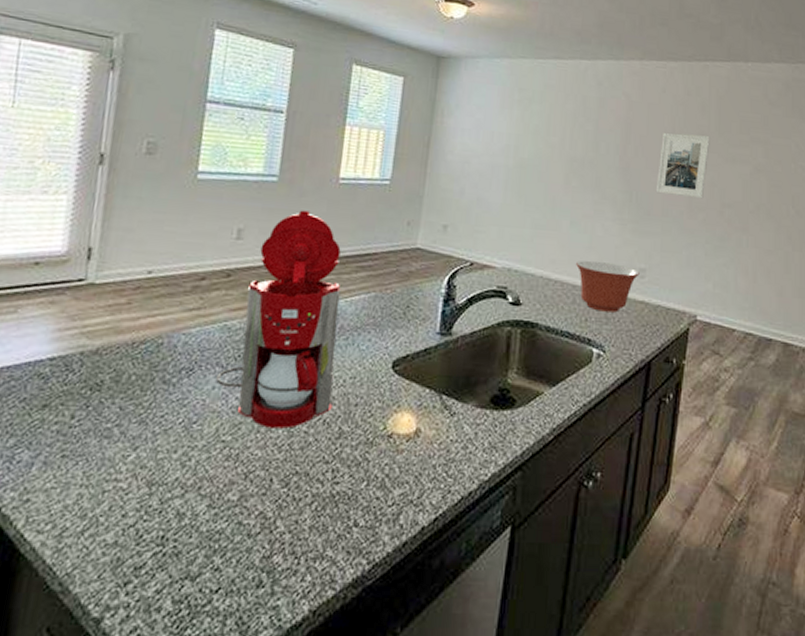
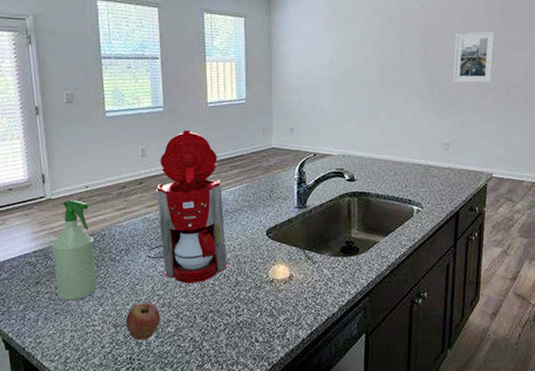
spray bottle: none [70,287,147,439] -> present [51,200,97,301]
fruit: none [166,452,221,510] -> present [125,303,161,341]
mixing bowl: present [576,260,640,313] -> none [395,141,445,179]

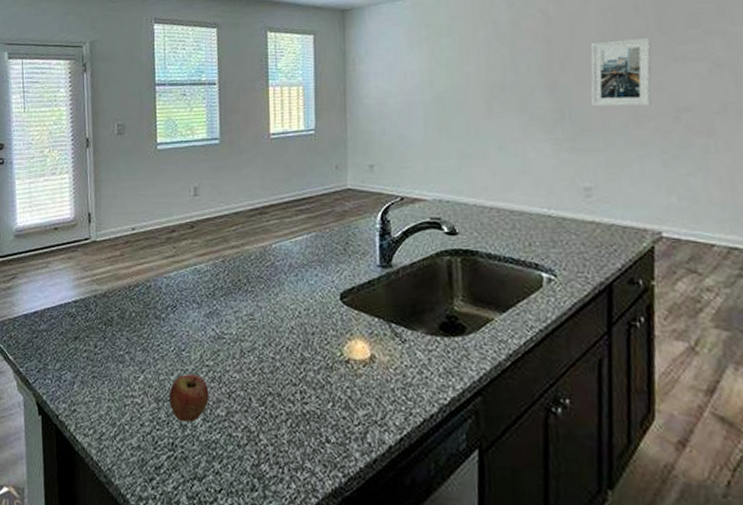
spray bottle: present [51,200,97,301] -> none [93,243,139,363]
coffee maker: present [145,130,229,284] -> none [194,166,292,355]

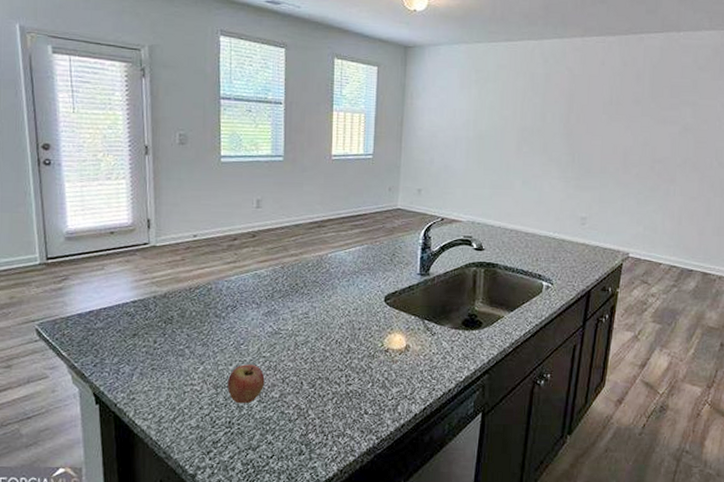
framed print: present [590,38,652,107] -> none [595,100,644,157]

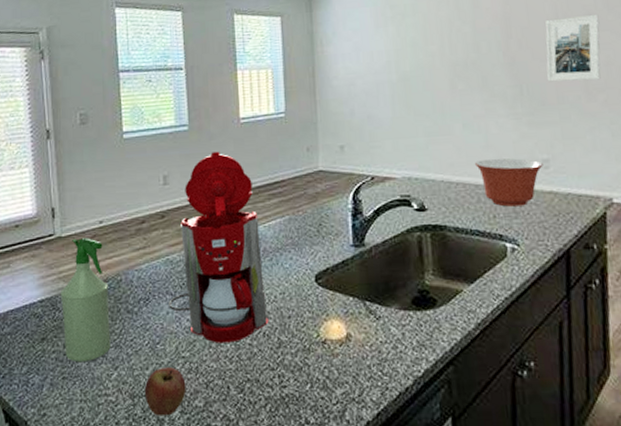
spray bottle: none [152,249,199,357] -> present [60,238,111,363]
coffee maker: none [253,183,342,347] -> present [167,151,269,343]
mixing bowl: none [528,212,581,253] -> present [475,158,543,207]
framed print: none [595,100,644,157] -> present [545,15,601,82]

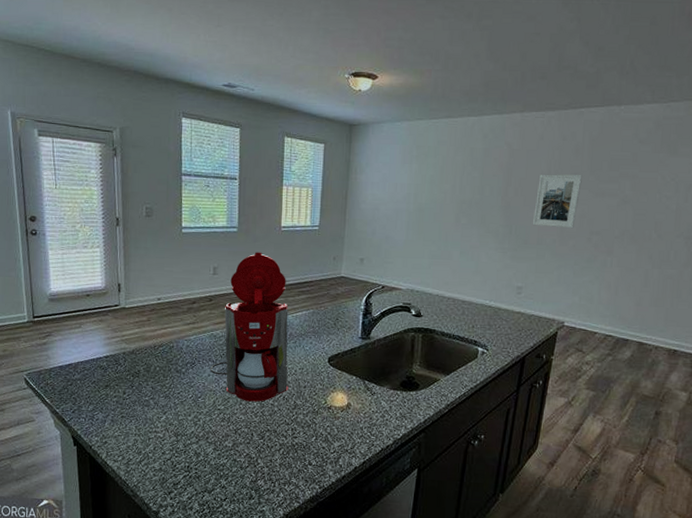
spray bottle: present [60,238,111,363] -> none [122,310,162,407]
fruit: present [144,367,186,416] -> none [186,415,220,451]
mixing bowl: present [475,158,543,207] -> none [465,281,517,321]

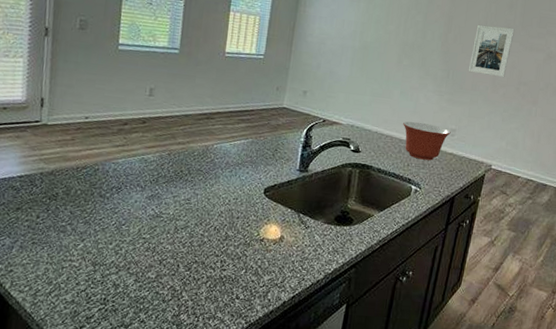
coffee maker: present [209,252,289,402] -> none [137,76,227,232]
mixing bowl: none [465,281,517,321] -> present [403,121,451,161]

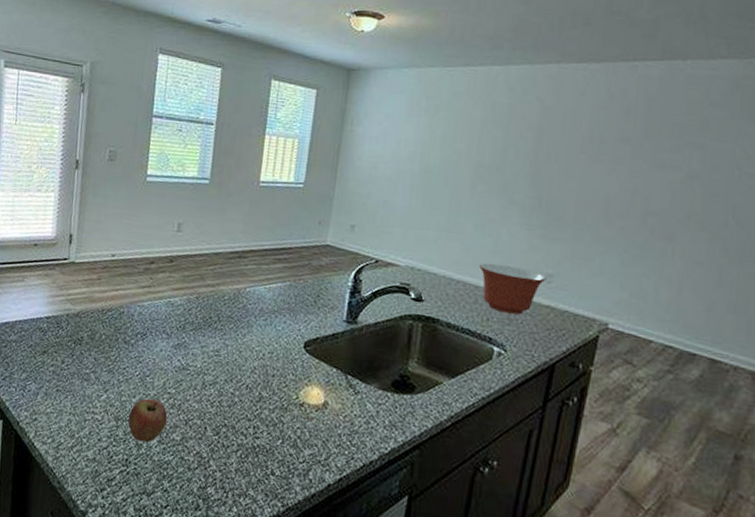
fruit: none [105,244,143,283] -> present [128,398,168,443]
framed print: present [468,25,515,78] -> none [568,137,635,206]

